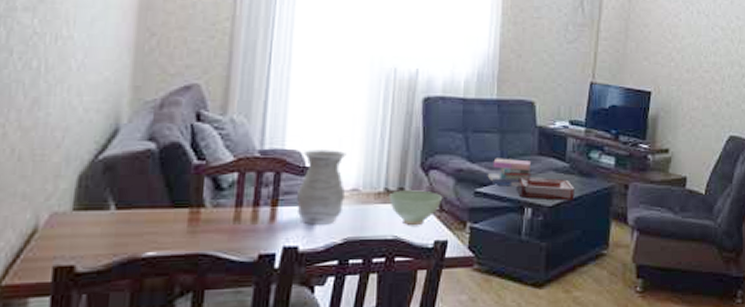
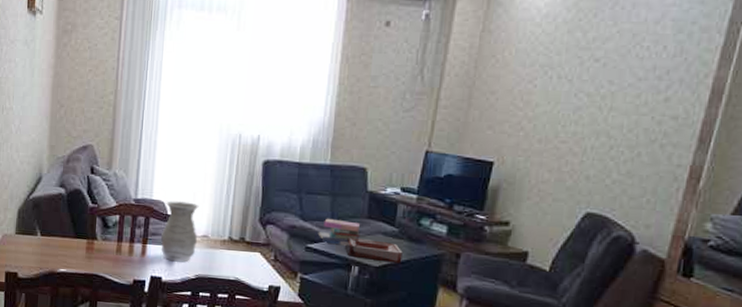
bowl: present [388,190,443,225] -> none [232,240,278,271]

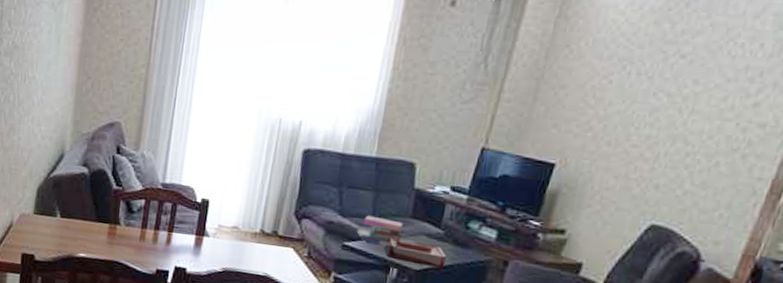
vase: present [161,201,199,263] -> none [187,187,231,254]

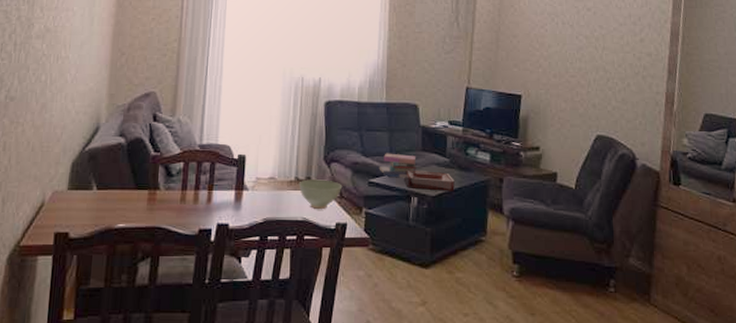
bowl: none [263,233,312,267] -> present [298,179,343,209]

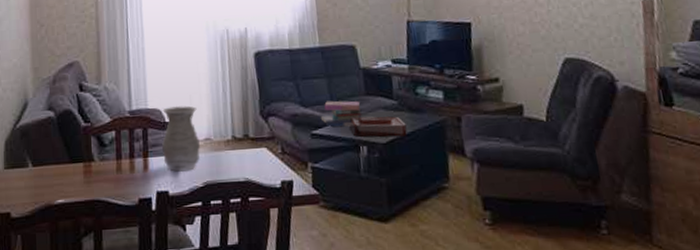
vase: none [227,145,265,208] -> present [162,105,201,173]
bowl: present [298,179,343,209] -> none [236,136,284,168]

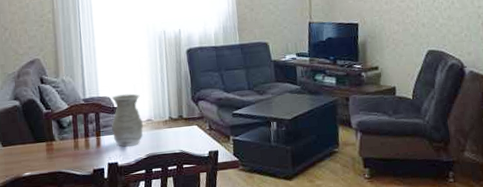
books: present [320,100,362,127] -> none [240,87,273,108]
decorative tray: present [349,116,407,137] -> none [262,98,308,115]

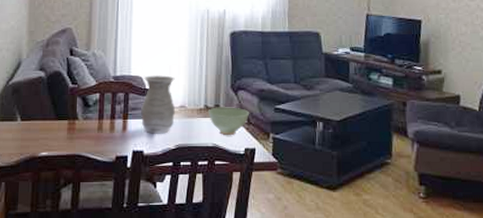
bowl: none [172,116,211,142] -> present [208,107,250,135]

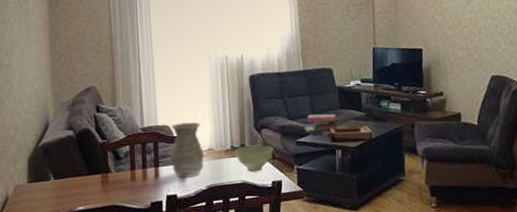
books: none [284,80,321,104] -> present [304,114,337,135]
decorative tray: none [309,95,359,116] -> present [327,125,373,143]

